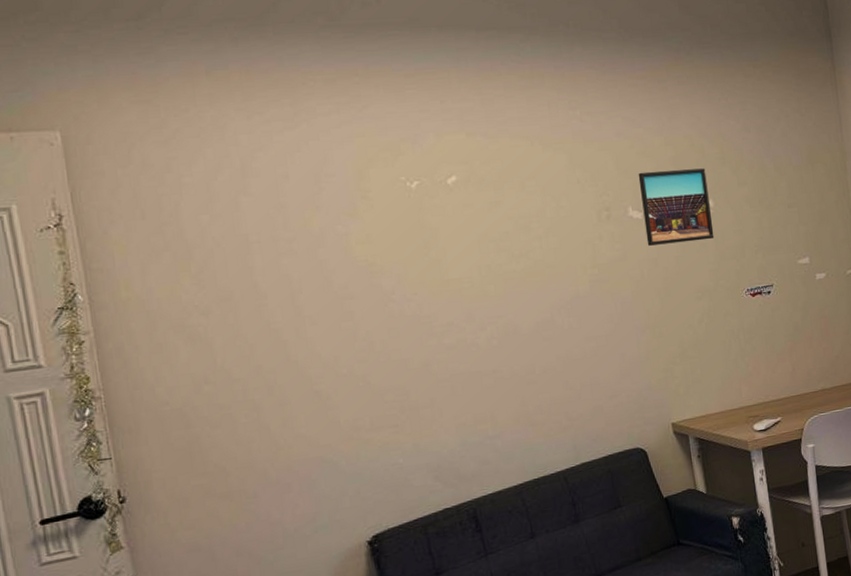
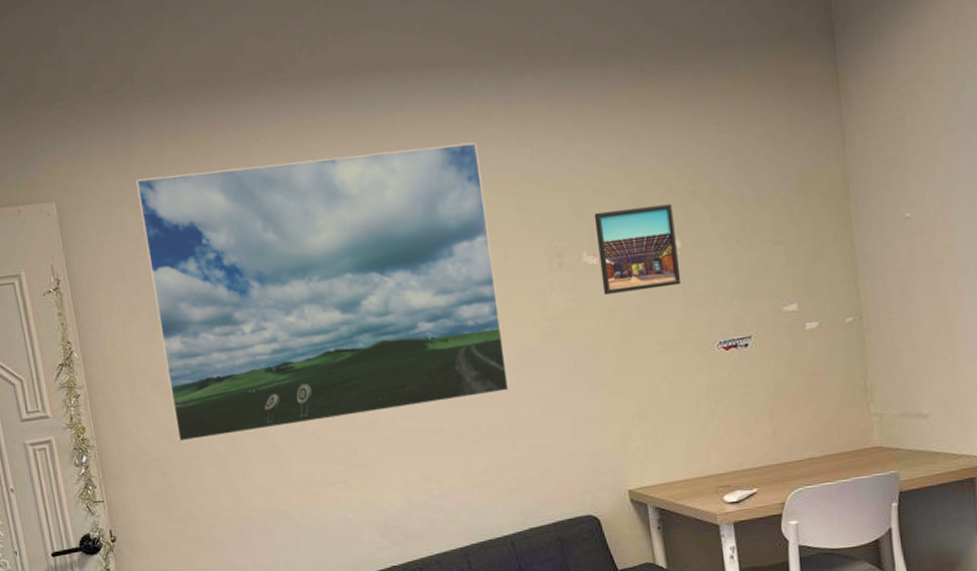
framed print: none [163,101,562,390] -> present [136,142,510,442]

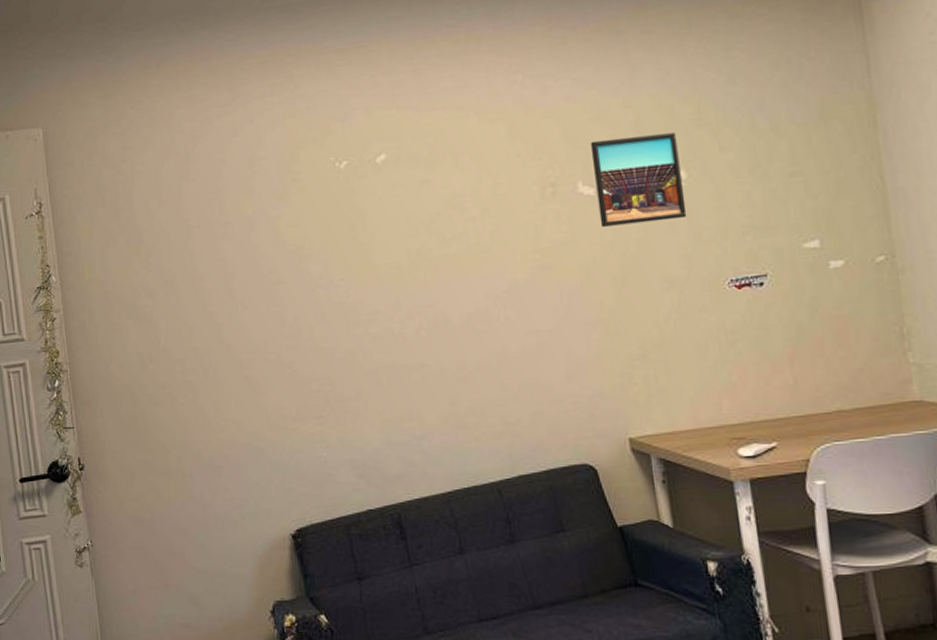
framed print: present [136,142,510,442] -> none [121,69,498,369]

